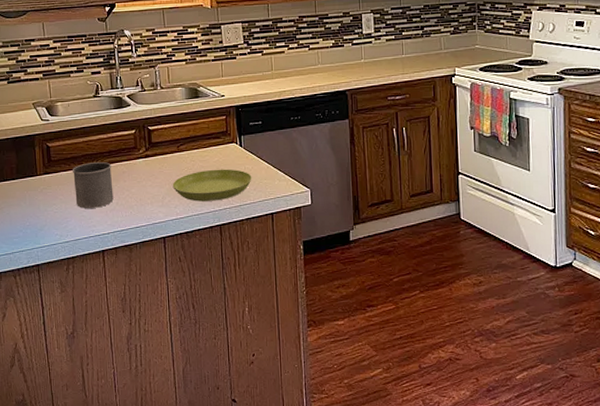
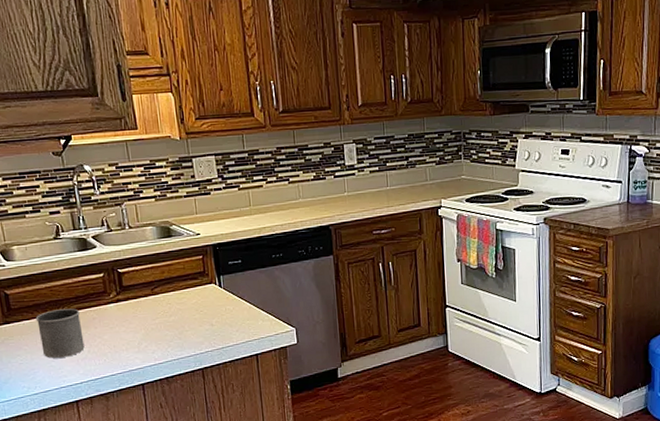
saucer: present [172,169,252,202] -> none [148,310,234,346]

